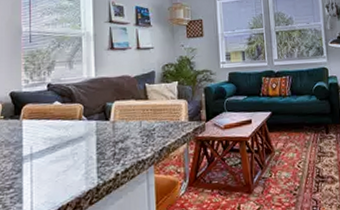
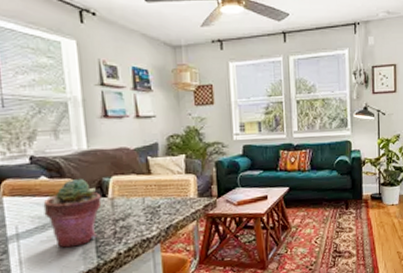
potted succulent: none [55,103,104,168] -> present [43,178,102,248]

